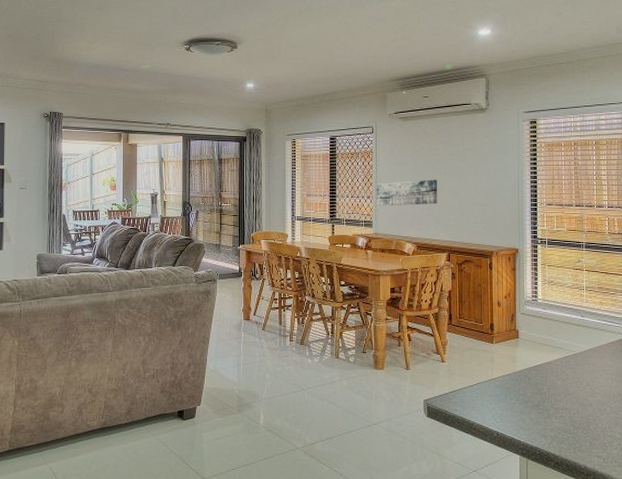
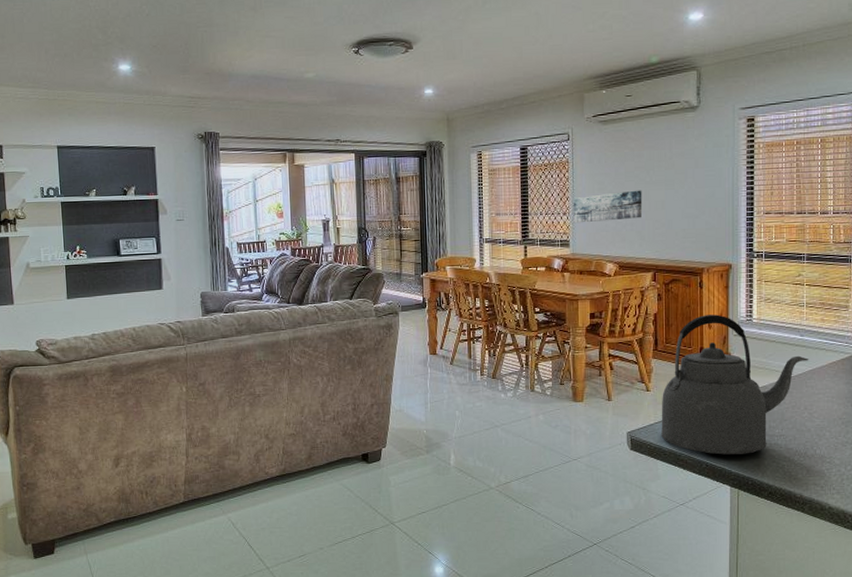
kettle: none [455,294,590,425] -> present [661,314,809,455]

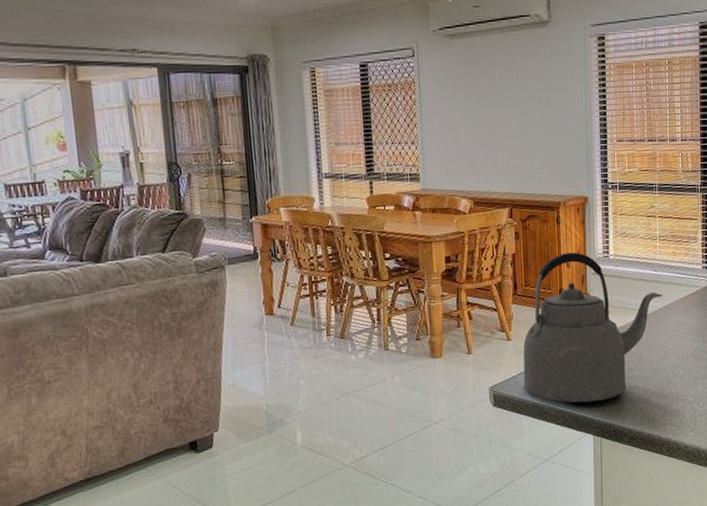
wall art: present [573,190,643,224] -> none [421,115,496,154]

